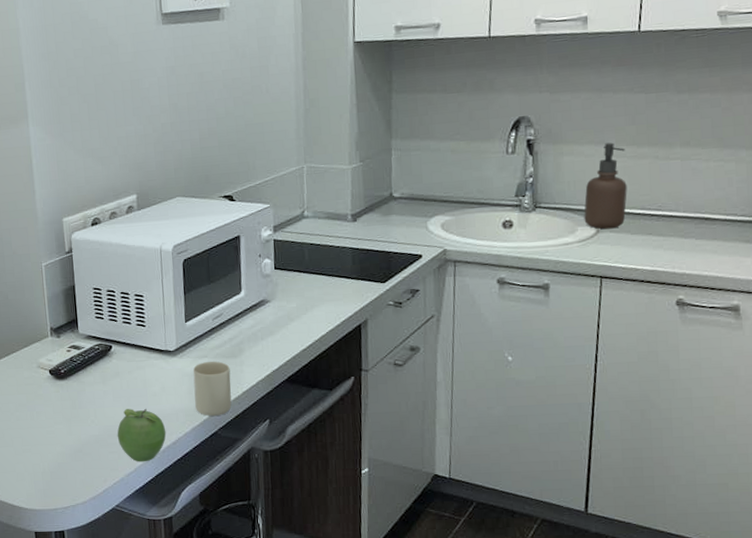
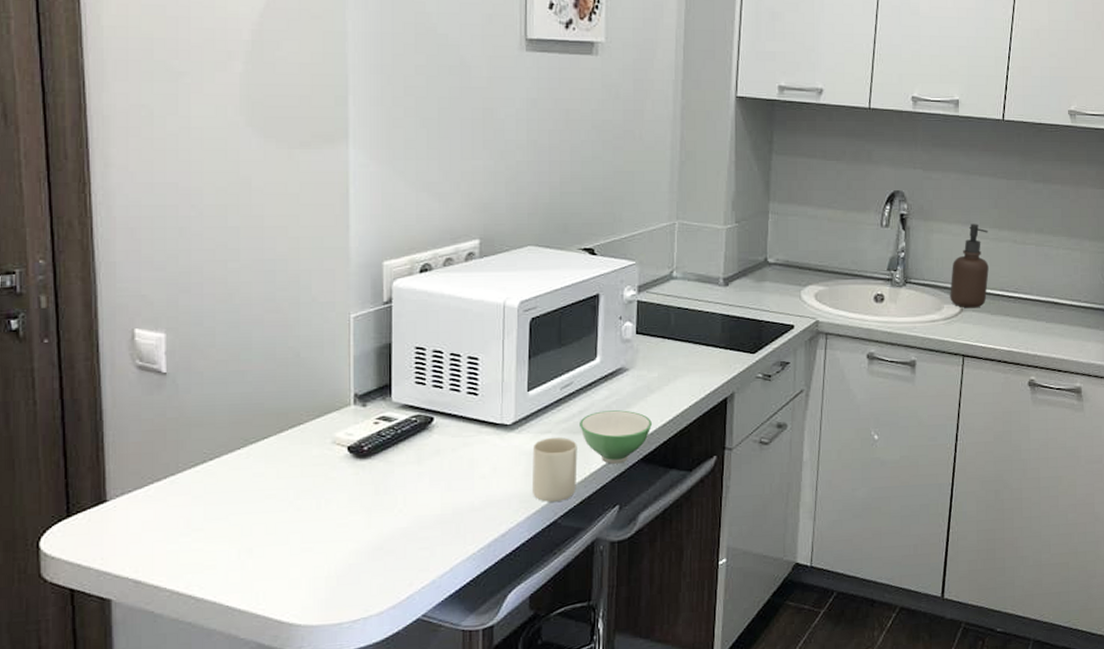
fruit: present [117,408,166,462] -> none [431,493,494,560]
bowl: none [231,337,294,384] -> present [580,410,652,464]

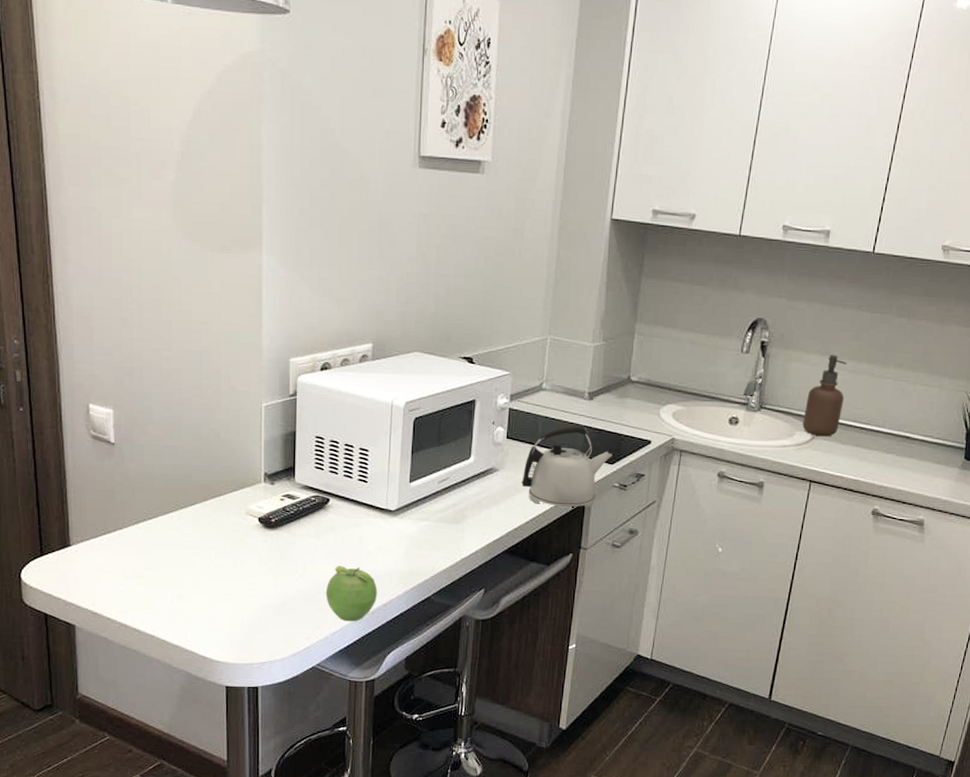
fruit: none [431,493,494,560] -> present [325,566,378,622]
cup: present [532,438,577,502] -> none [411,525,451,581]
bowl: present [580,410,652,464] -> none [453,505,517,553]
kettle: none [655,314,754,405] -> present [521,425,613,508]

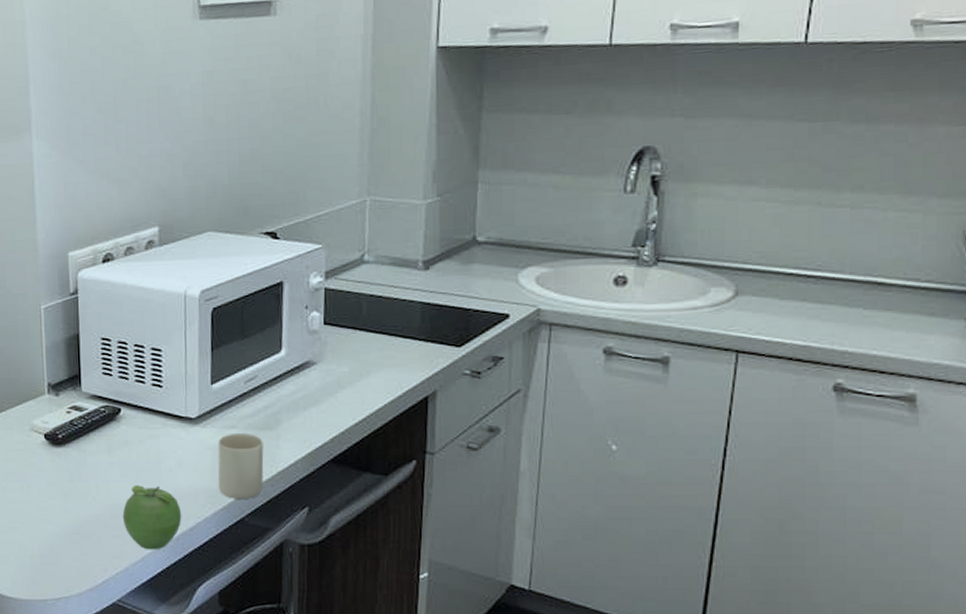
cup: none [411,525,451,581] -> present [217,434,264,499]
kettle: present [521,425,613,508] -> none [346,302,460,404]
soap dispenser: present [802,355,847,437] -> none [719,183,778,292]

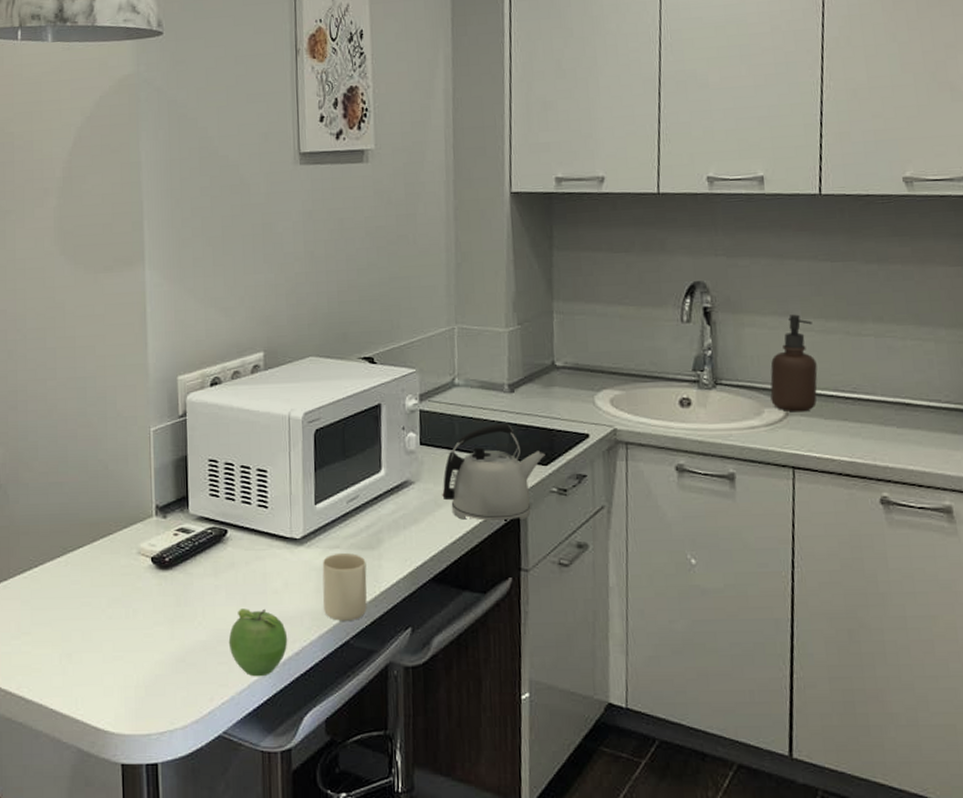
kettle: none [346,302,460,404] -> present [442,423,545,522]
soap dispenser: none [719,183,778,292] -> present [770,314,818,412]

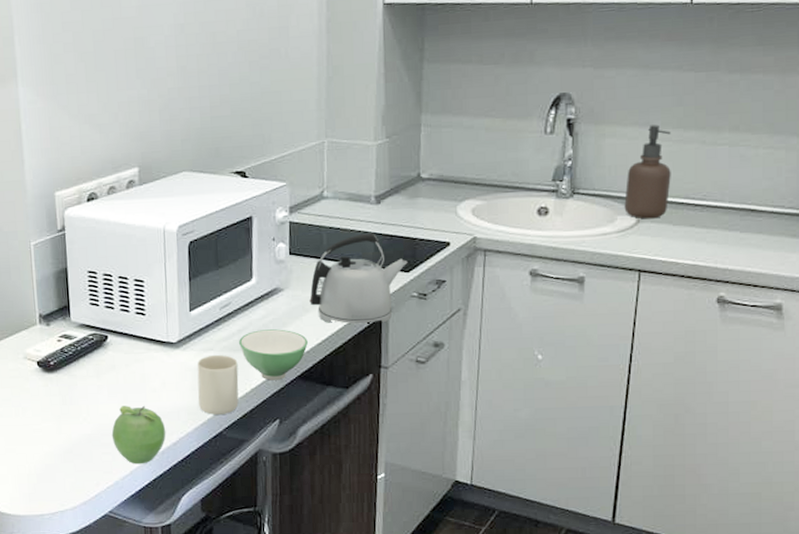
bowl: none [367,525,441,583] -> present [239,329,308,381]

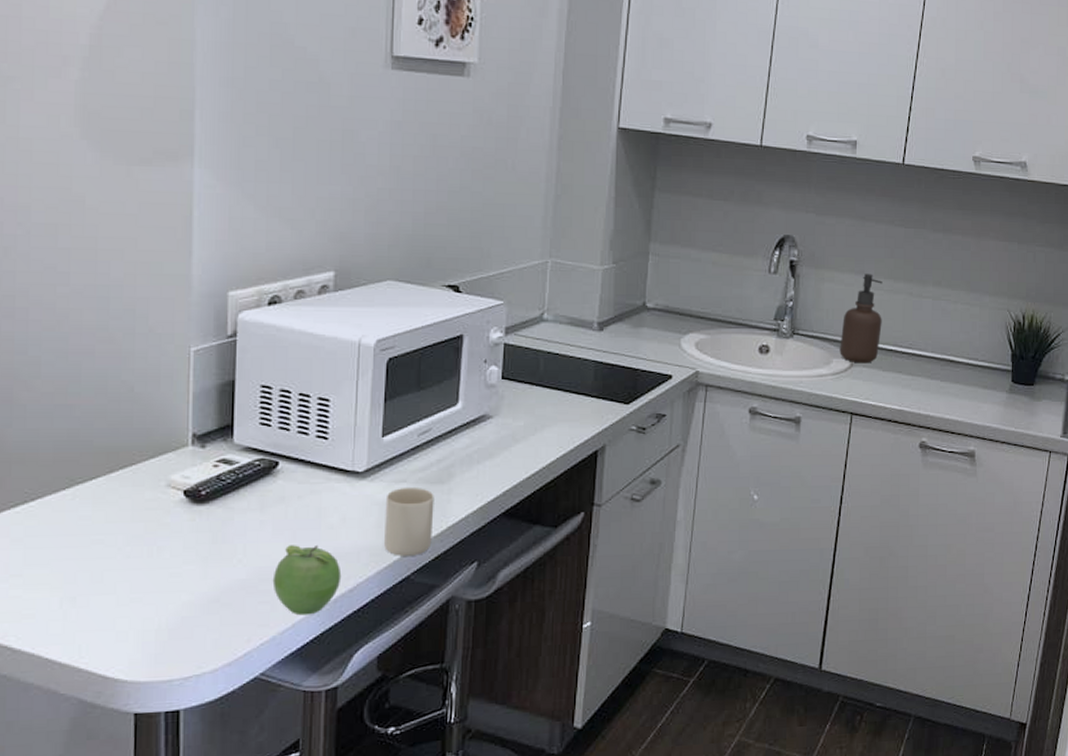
bowl: present [239,329,308,381] -> none [438,460,516,518]
kettle: present [309,233,408,324] -> none [521,360,628,458]

